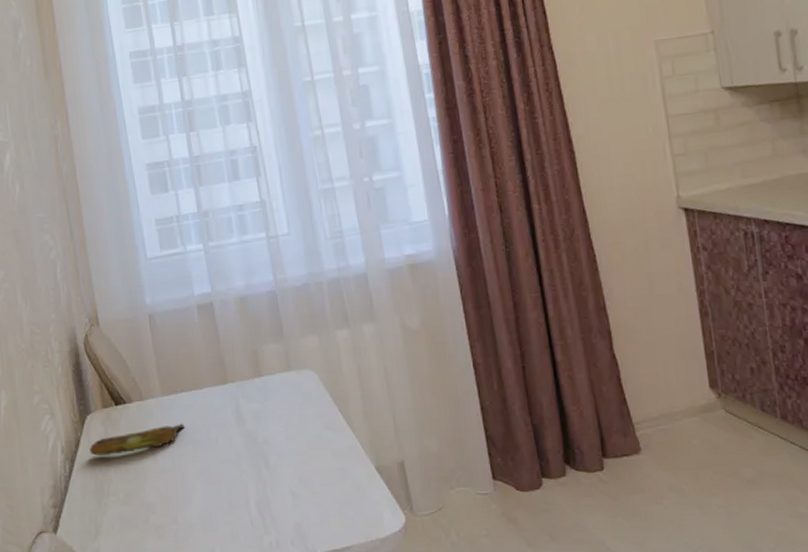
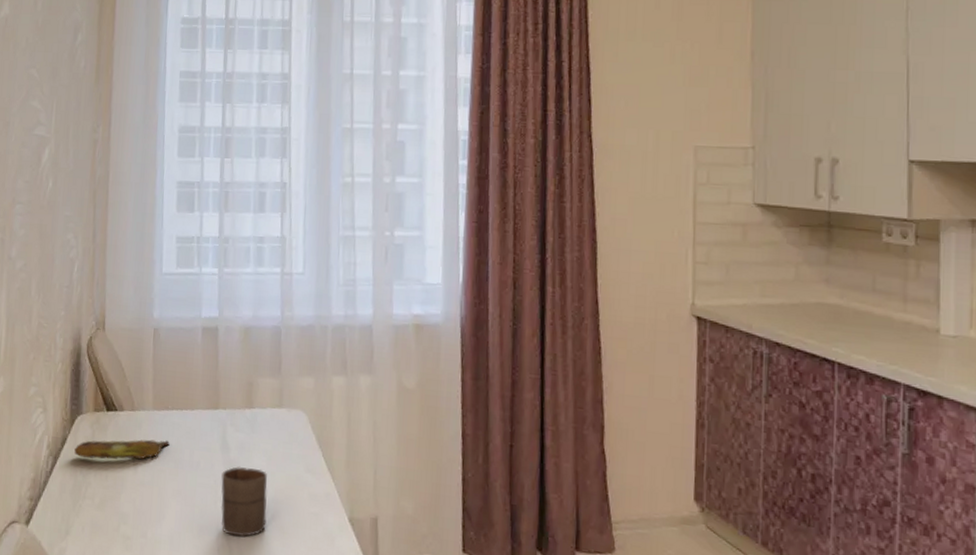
cup: none [242,434,295,506] -> present [220,466,268,538]

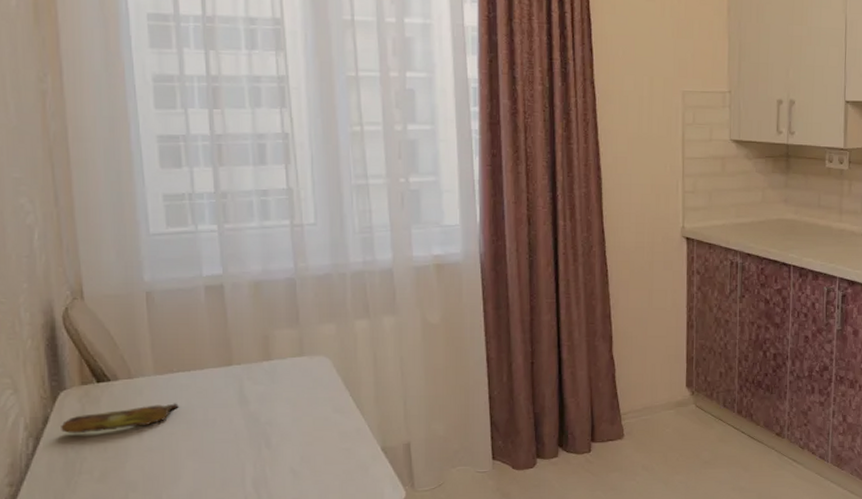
cup: present [220,466,268,538] -> none [242,416,296,483]

